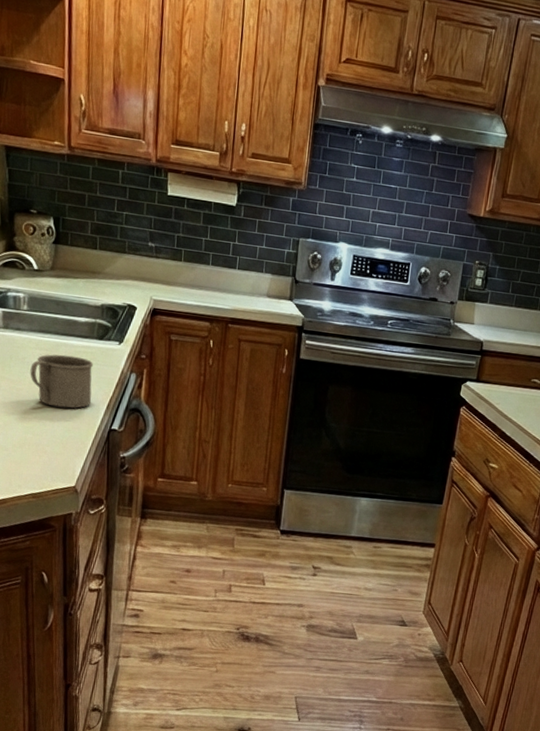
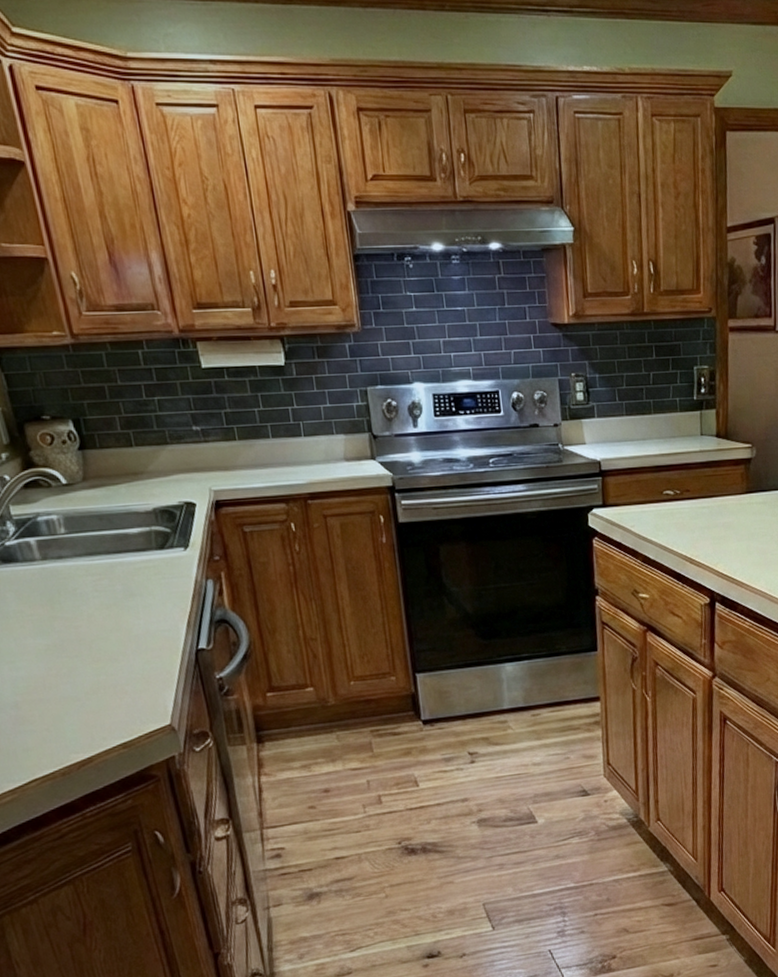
mug: present [30,354,94,409] -> none [85,574,168,638]

